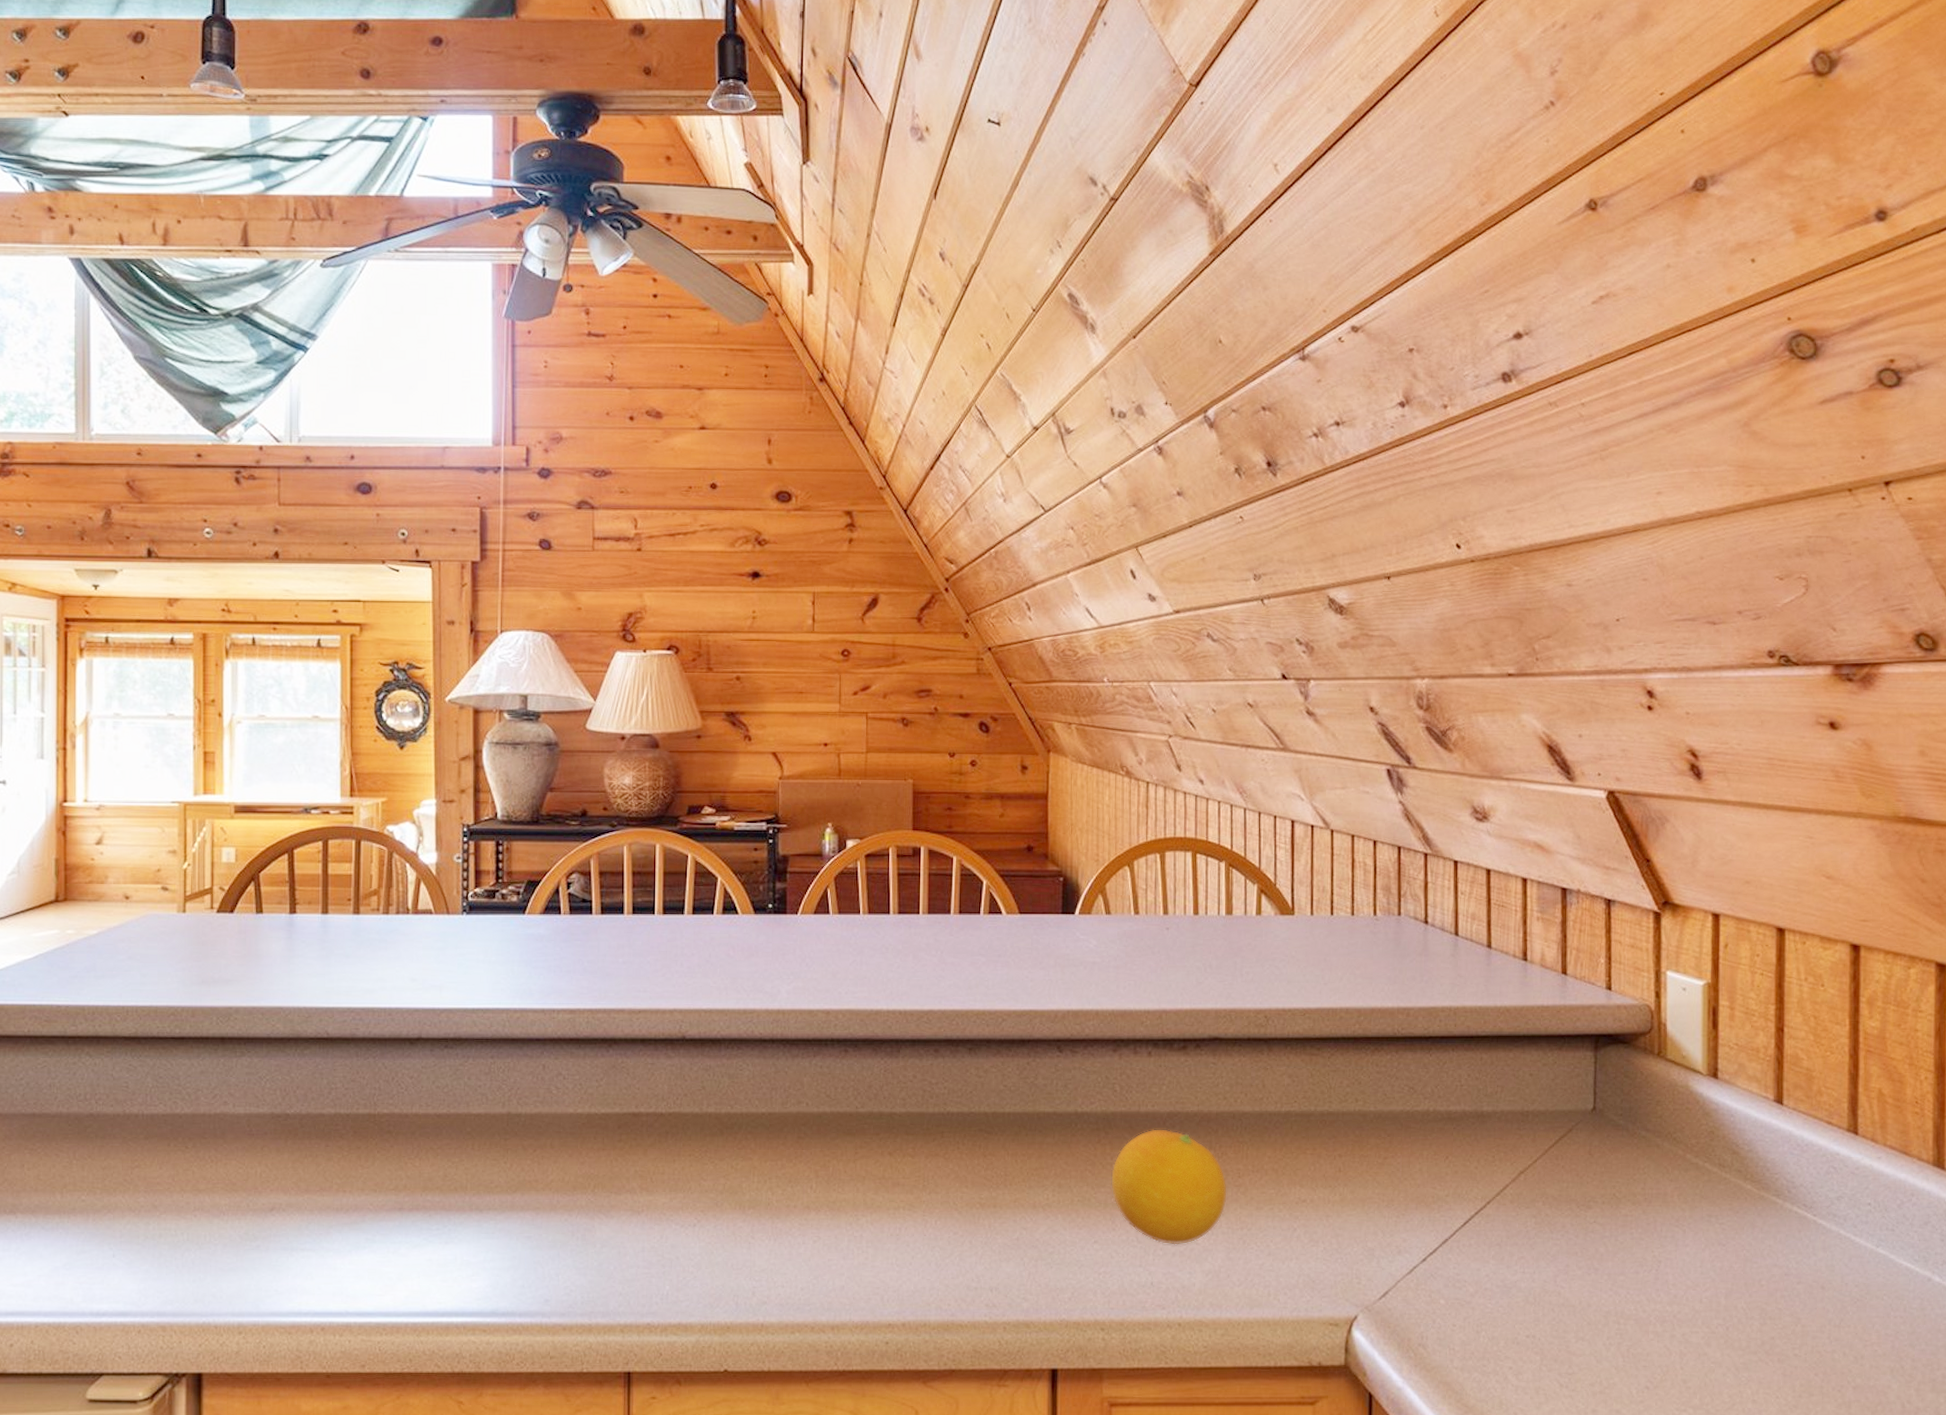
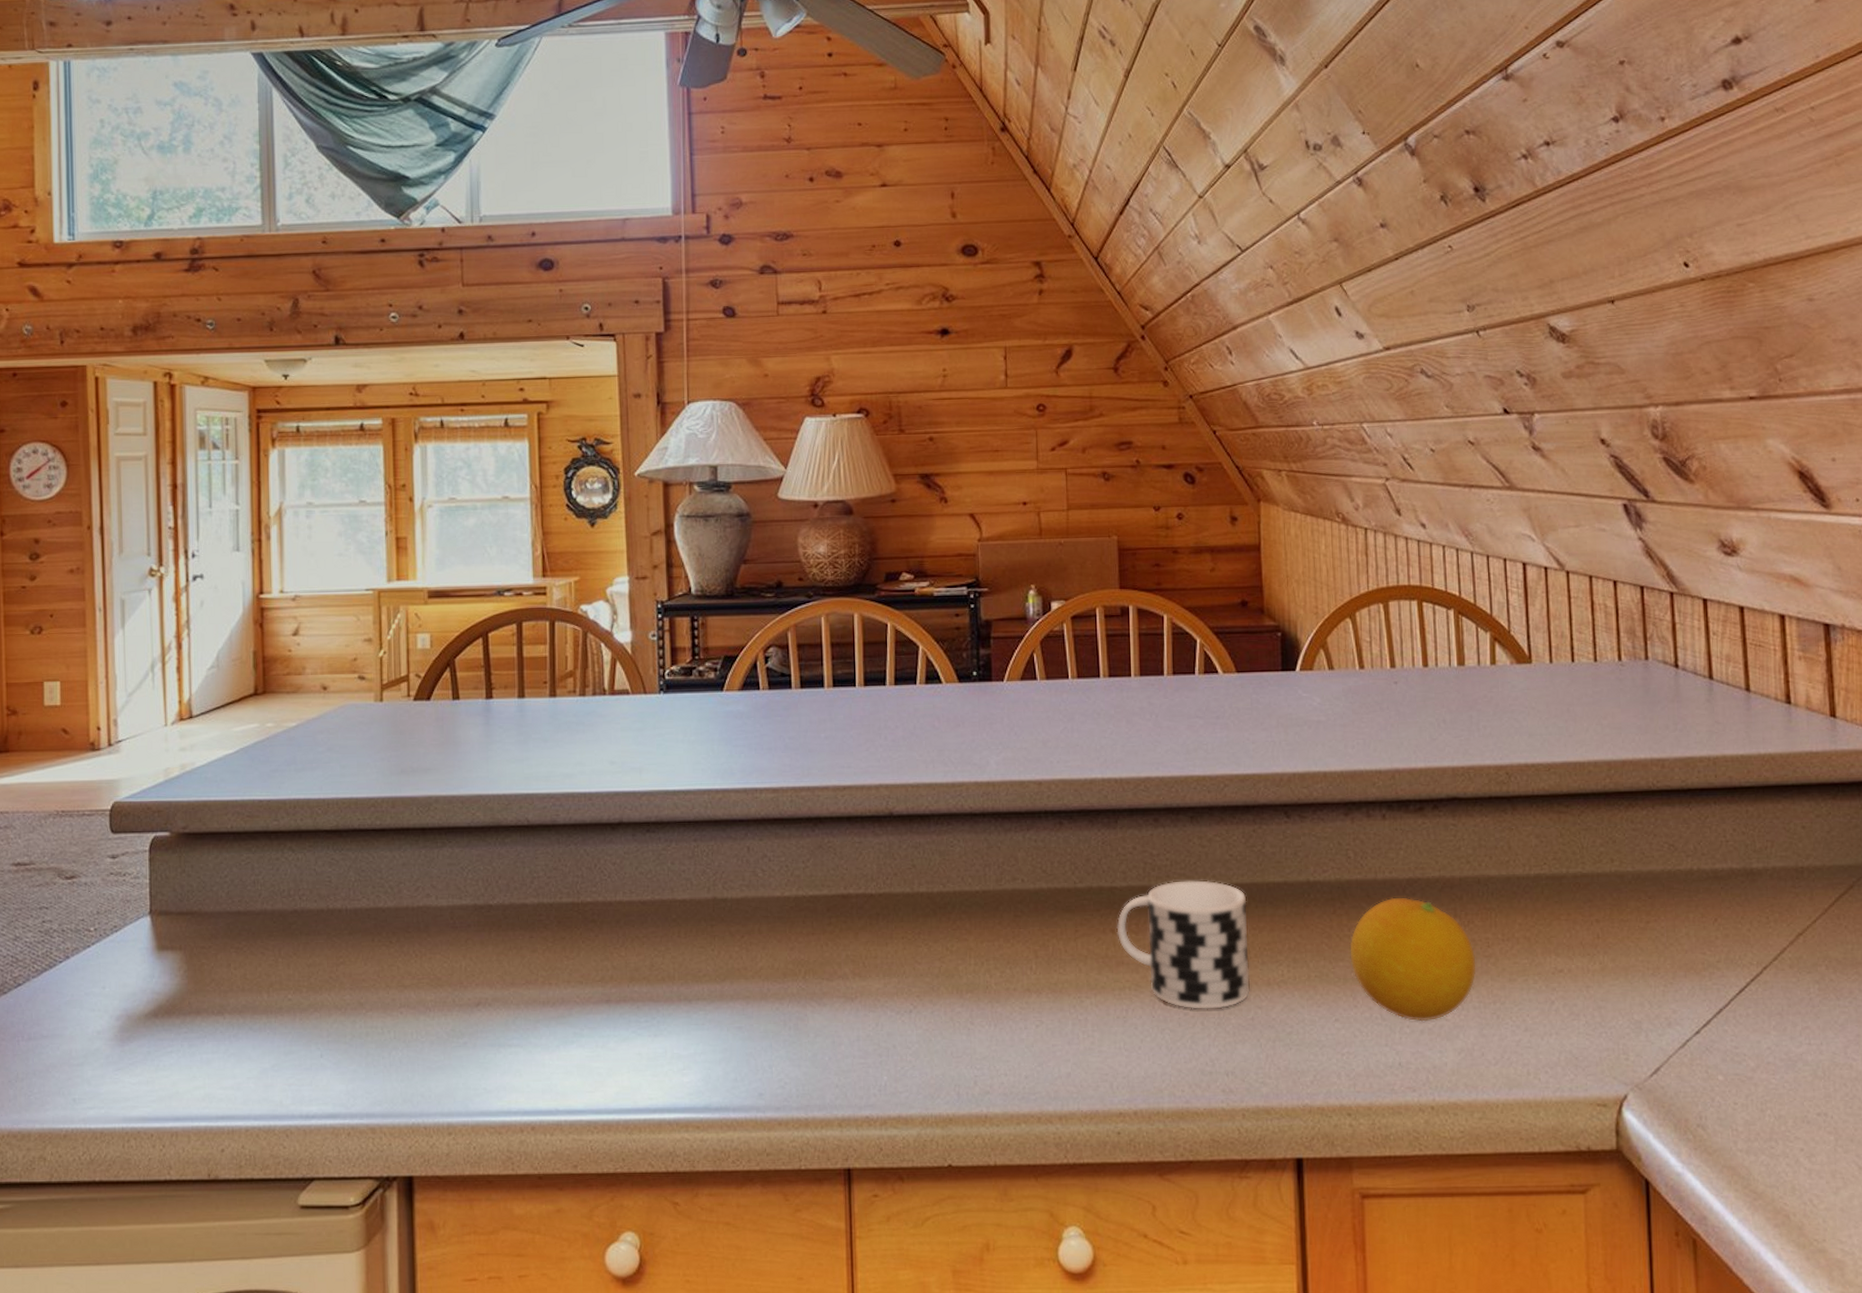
cup: none [894,1108,1018,1229] -> present [1116,880,1250,1009]

